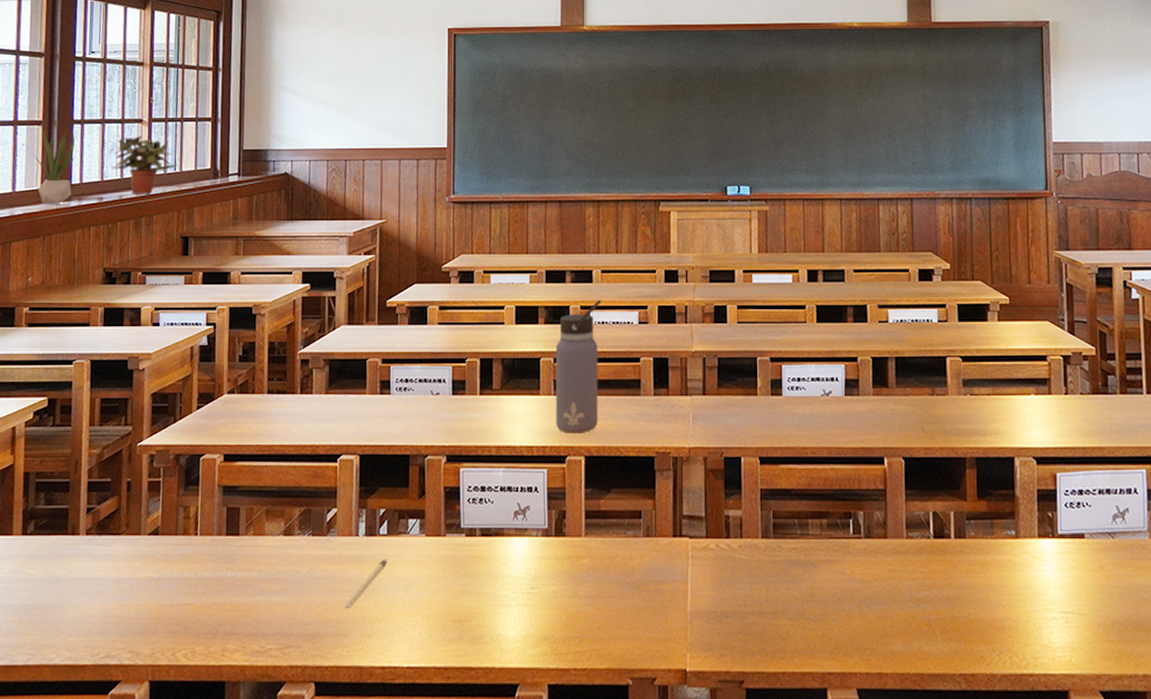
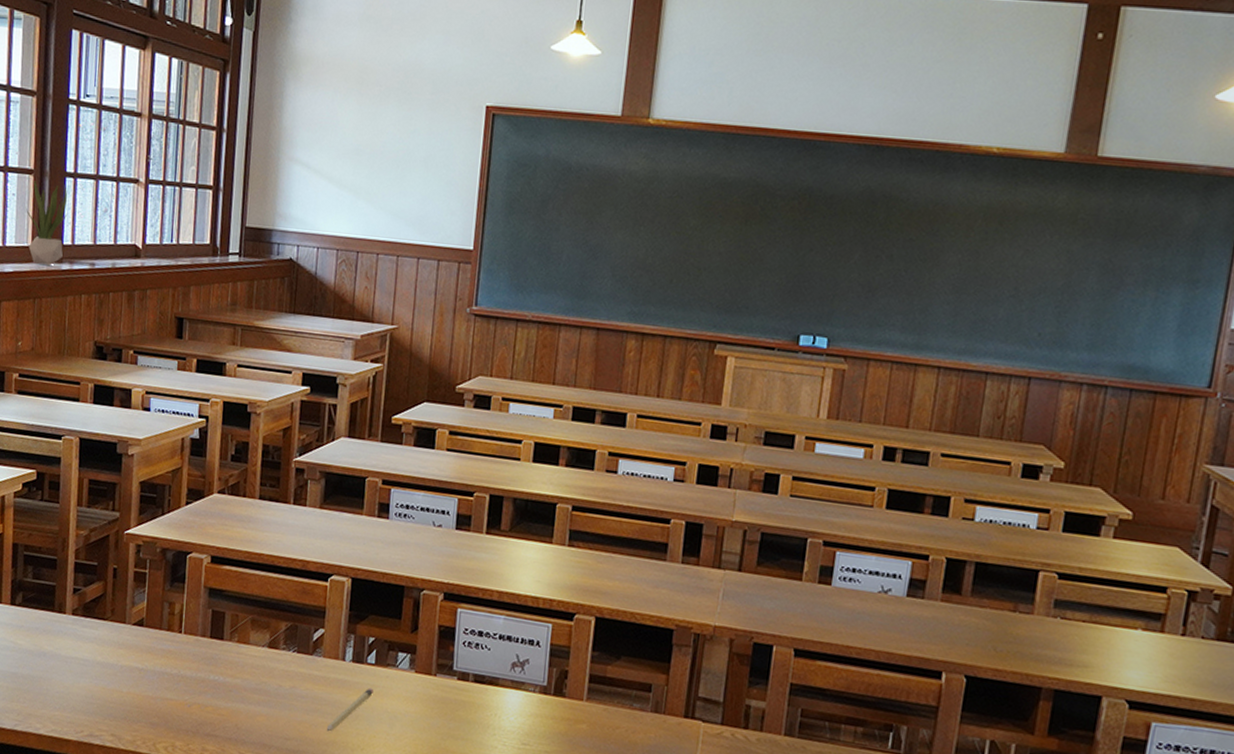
potted plant: present [110,135,177,195] -> none [103,197,174,266]
water bottle: present [555,299,602,434] -> none [567,447,634,592]

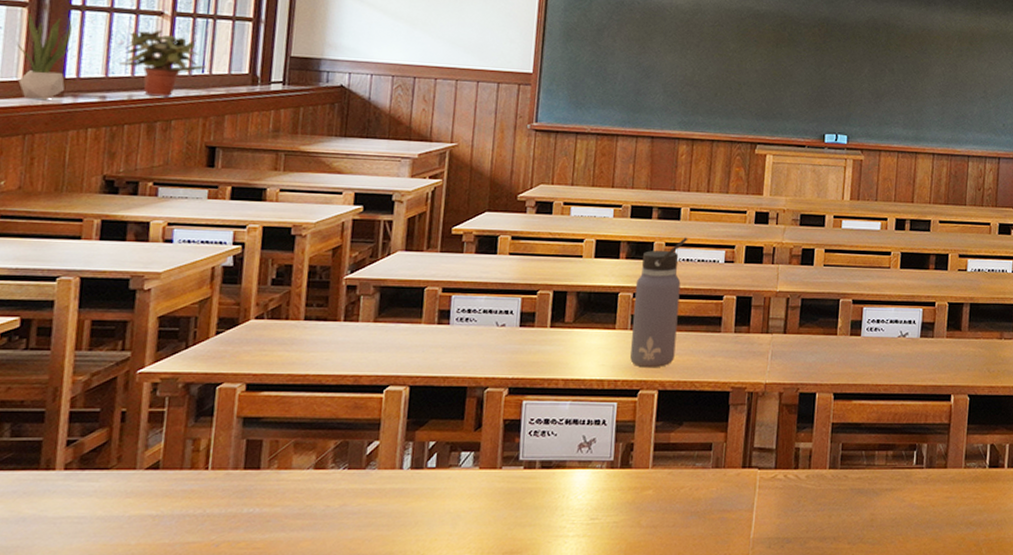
potted plant: none [103,197,174,266] -> present [118,30,206,97]
pencil: present [326,687,374,732] -> none [381,492,434,544]
water bottle: none [567,447,634,592] -> present [630,237,688,368]

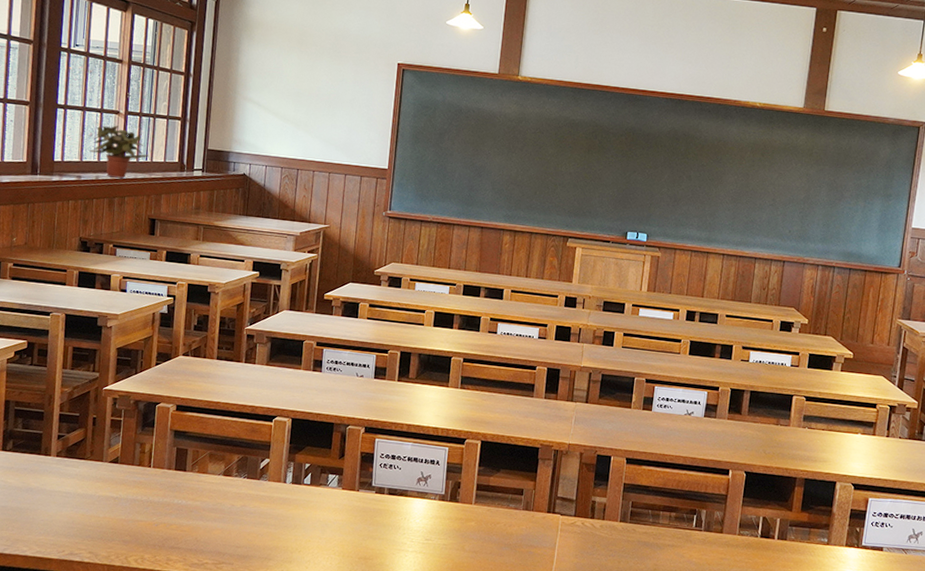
potted plant: present [16,13,72,101] -> none [22,110,58,178]
water bottle: present [630,237,688,368] -> none [459,314,509,422]

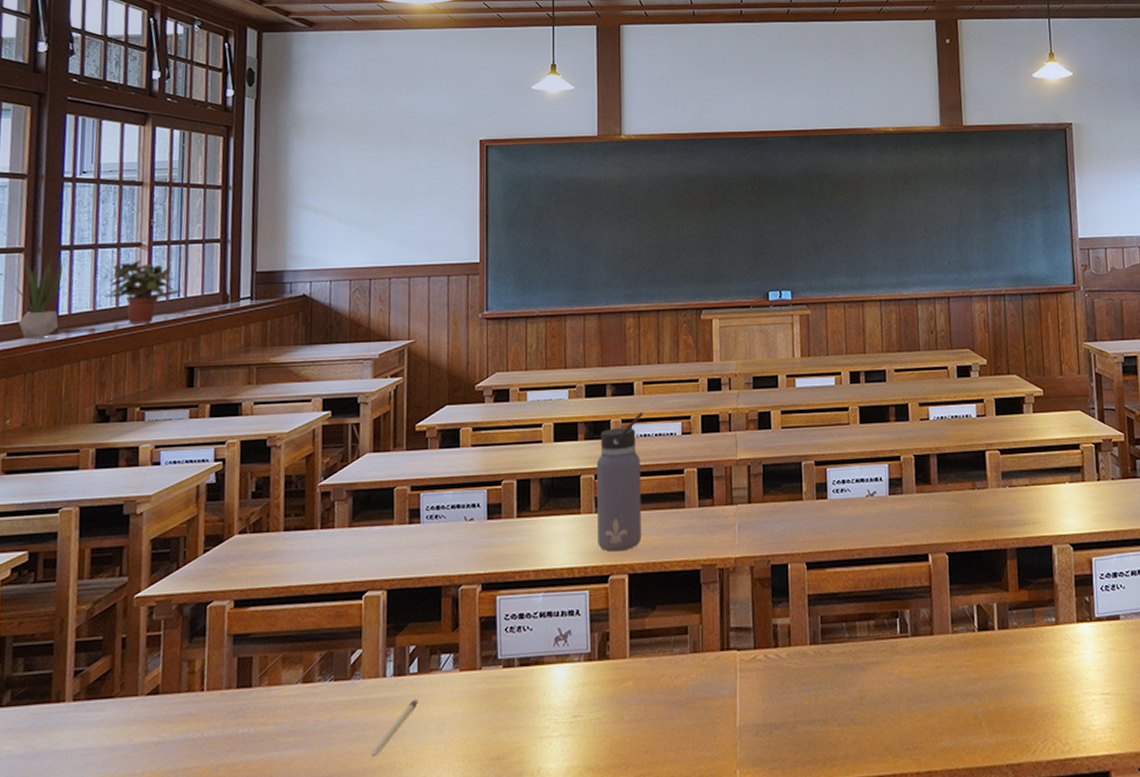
potted plant: none [22,110,58,178] -> present [16,257,63,339]
pencil: none [270,503,309,540] -> present [371,698,418,757]
water bottle: none [459,314,509,422] -> present [596,411,644,552]

